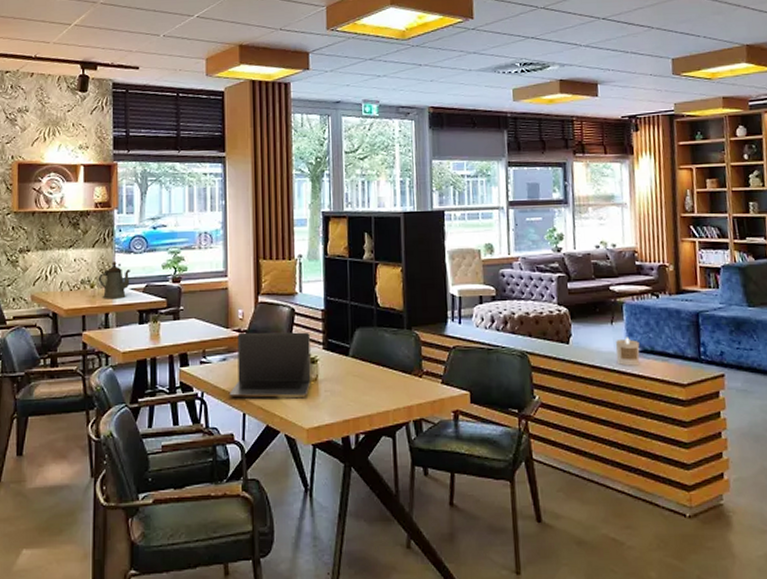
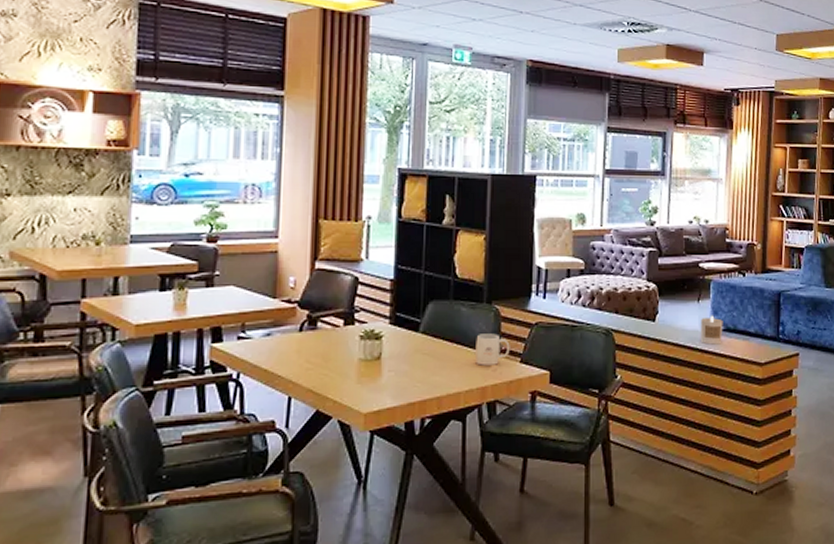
coffee pot: present [98,262,130,299] -> none [106,214,151,260]
laptop computer: present [229,332,311,398] -> none [271,303,375,380]
mug: none [399,357,431,386] -> present [475,333,510,366]

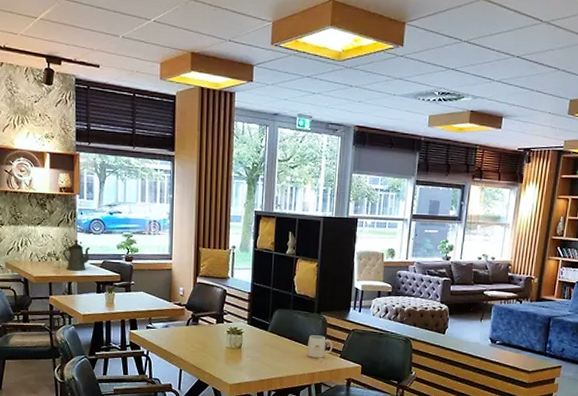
coffee pot: none [106,214,151,260] -> present [62,240,90,271]
candle: present [700,315,723,345] -> none [480,332,500,355]

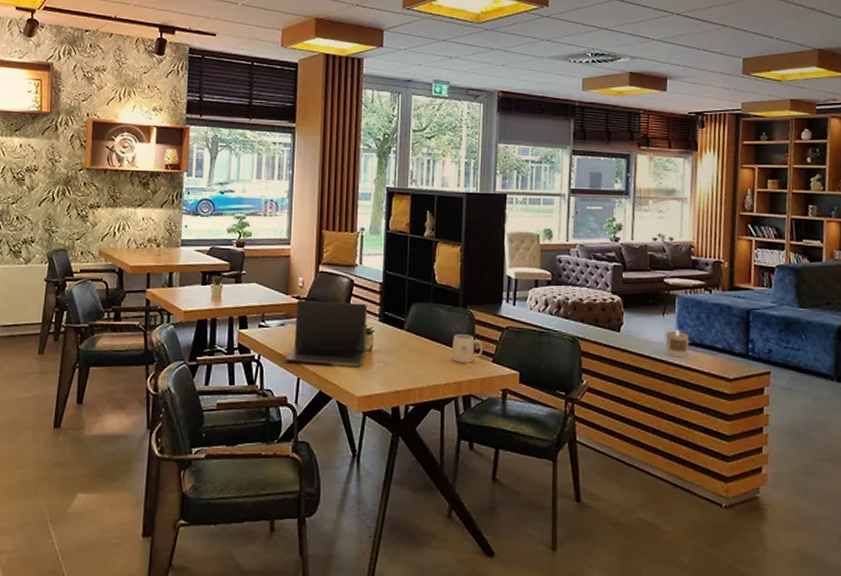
coffee pot: present [62,240,90,271] -> none [164,223,196,259]
laptop computer: none [169,306,237,361] -> present [284,300,367,367]
candle: none [480,332,500,355] -> present [665,329,689,358]

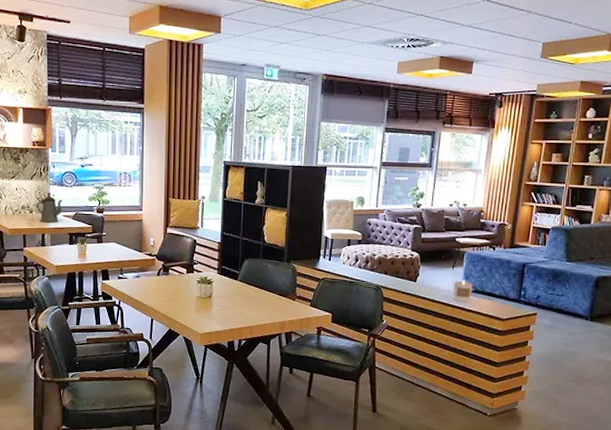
coffee pot: none [164,223,196,259] -> present [36,192,62,223]
laptop computer: present [284,300,367,367] -> none [140,256,207,310]
mug: present [452,334,483,363] -> none [277,284,303,307]

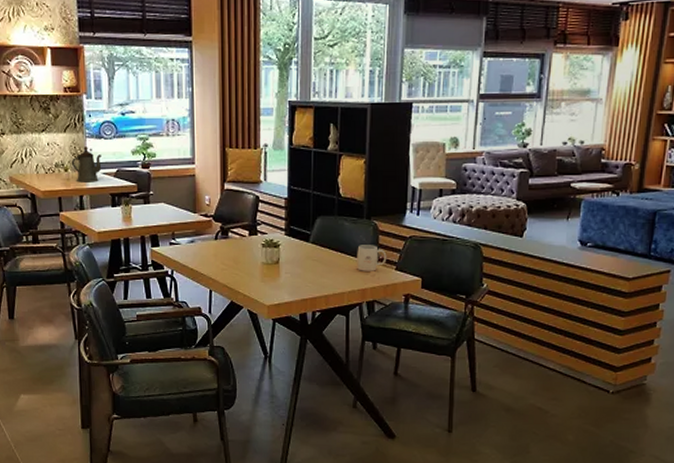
mug: none [277,284,303,307] -> present [357,245,387,271]
candle: present [452,279,473,302] -> none [566,232,592,260]

